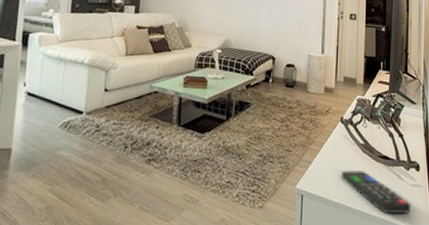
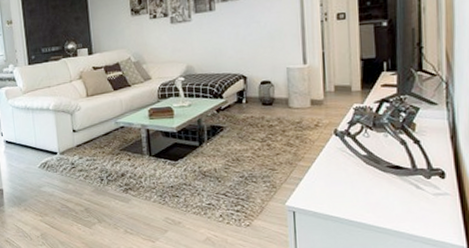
remote control: present [340,170,411,213] -> none [339,183,435,225]

